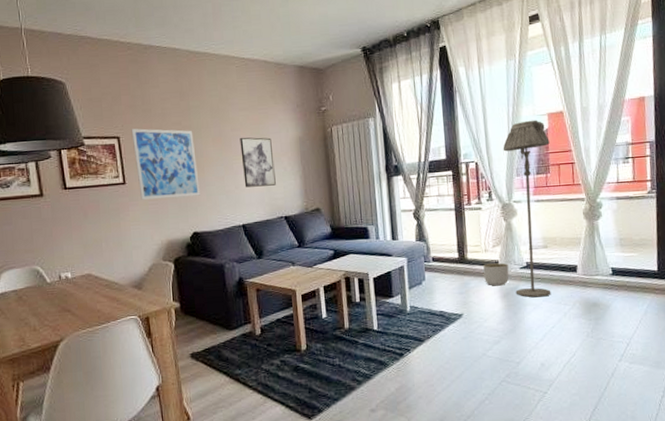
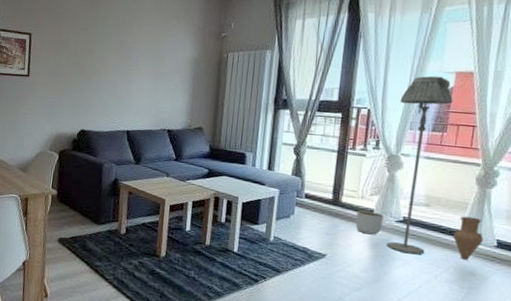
wall art: present [131,128,200,200] -> none [40,28,97,98]
wall art: present [240,137,276,187] -> none [135,50,168,99]
vase: none [573,250,600,293] -> present [453,216,483,260]

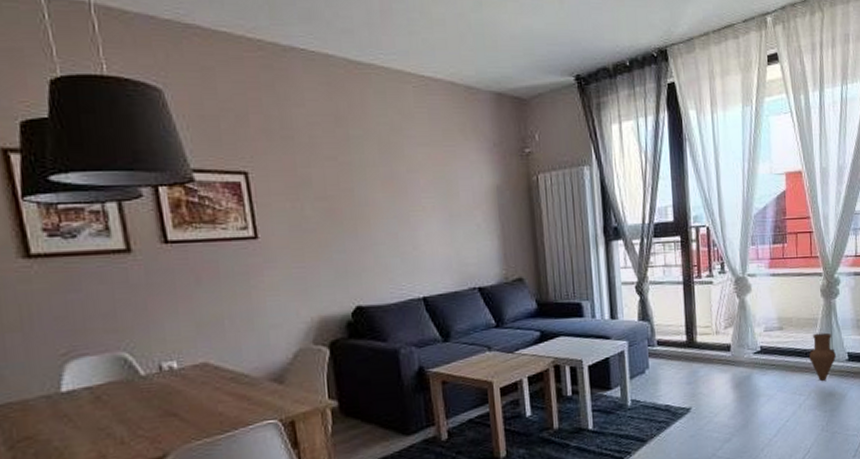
planter: present [355,210,384,235] -> none [714,347,742,375]
floor lamp: present [386,75,453,255] -> none [737,179,787,387]

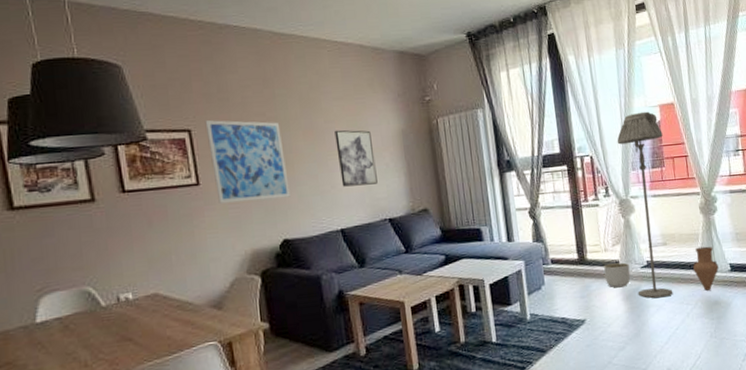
wall art: none [264,162,365,261] -> present [205,120,290,204]
wall art: none [419,181,467,249] -> present [335,130,378,187]
planter: none [714,347,742,375] -> present [604,262,631,288]
floor lamp: none [737,179,787,387] -> present [617,111,673,298]

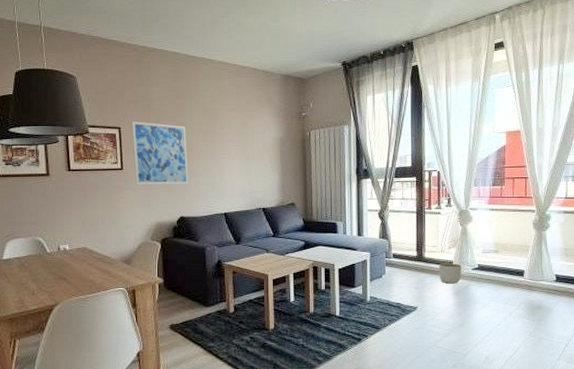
wall art: present [335,130,378,187] -> none [227,135,257,180]
floor lamp: present [617,111,673,298] -> none [463,136,506,297]
vase: present [693,246,719,291] -> none [521,257,545,295]

